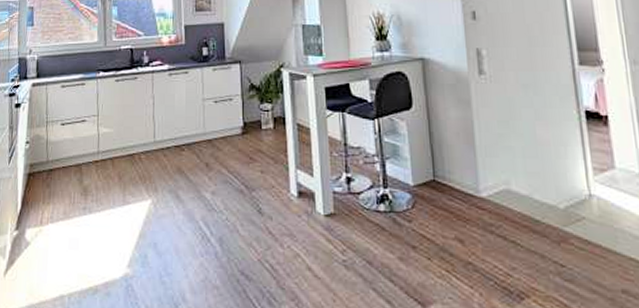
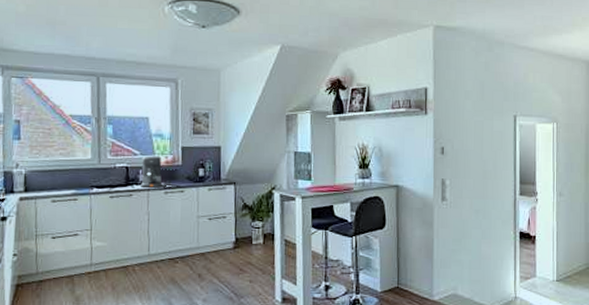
coffee maker: none [145,36,167,71] -> present [141,156,163,189]

